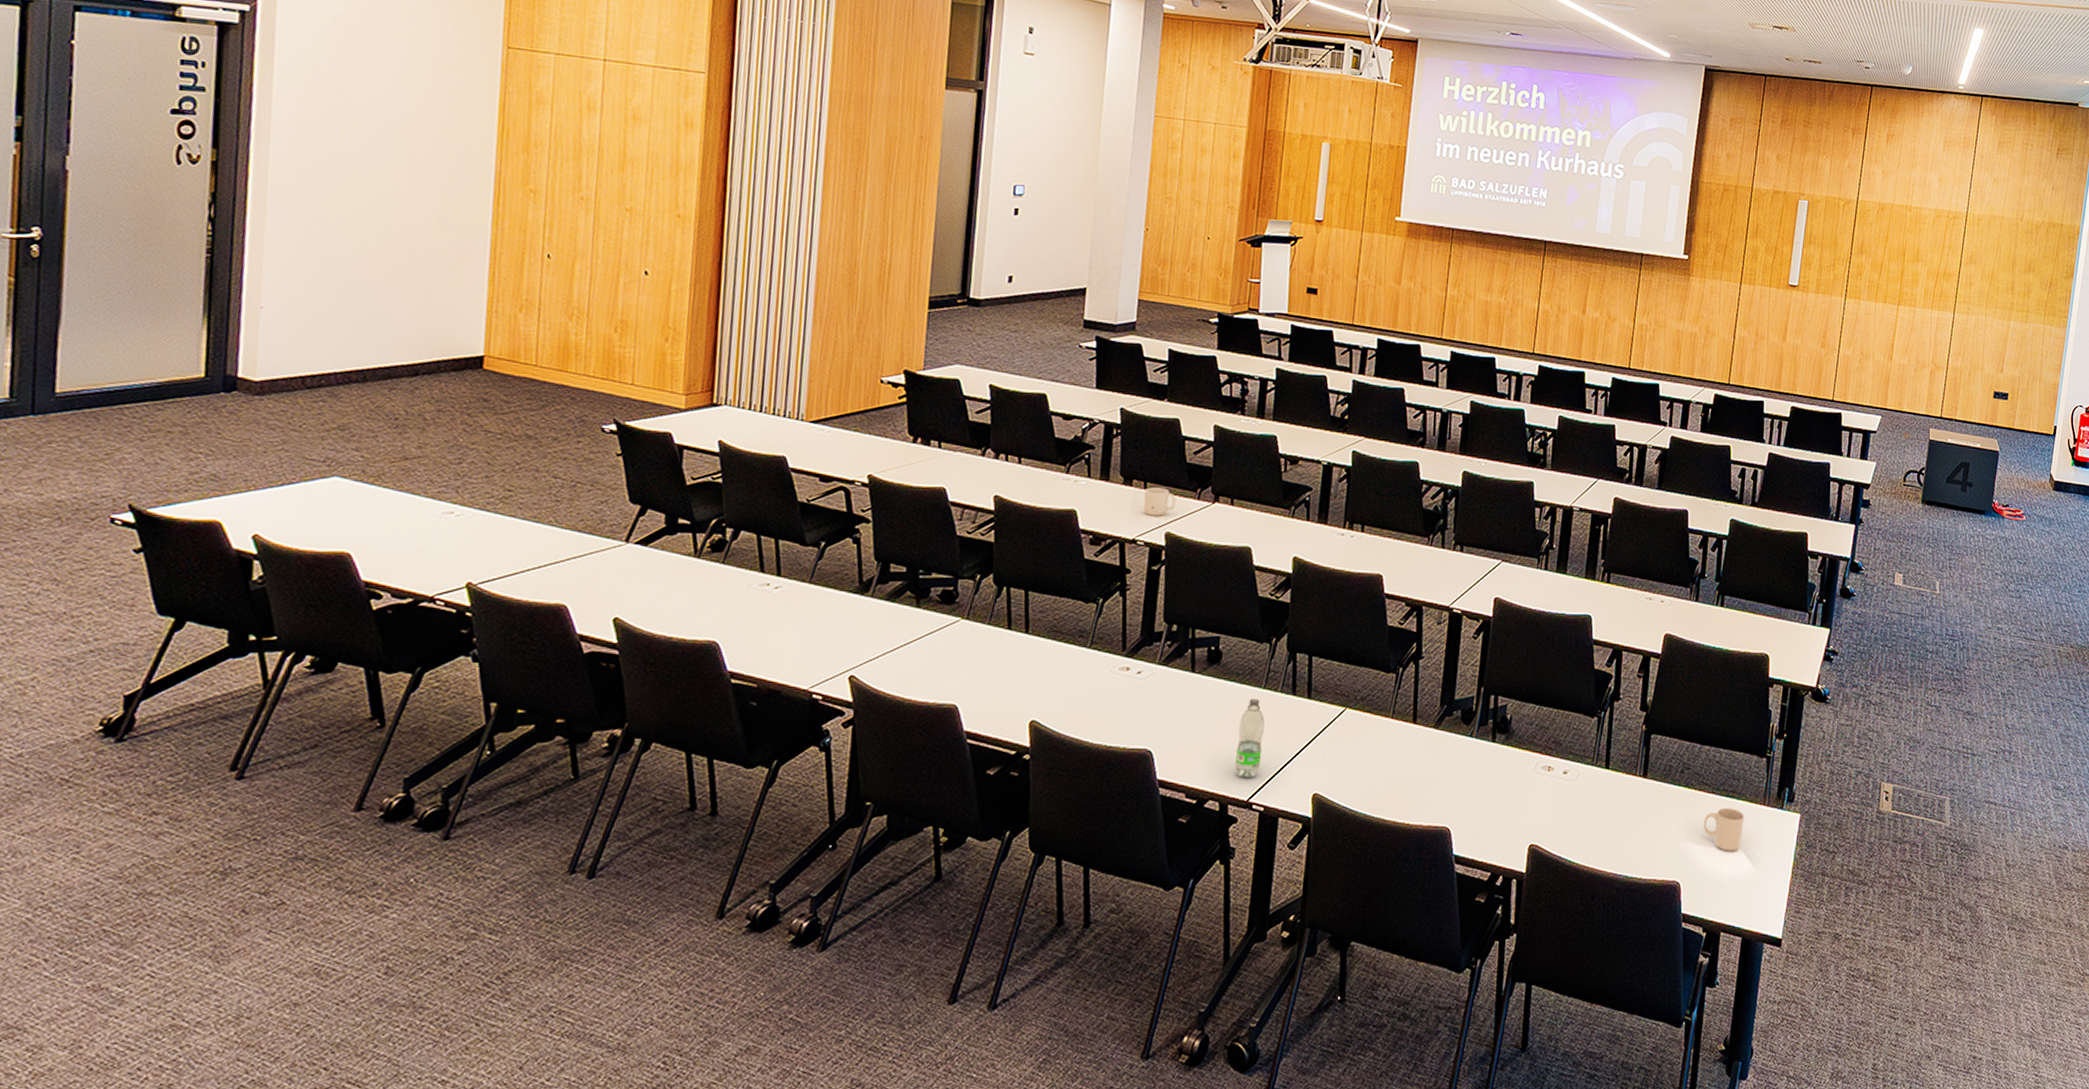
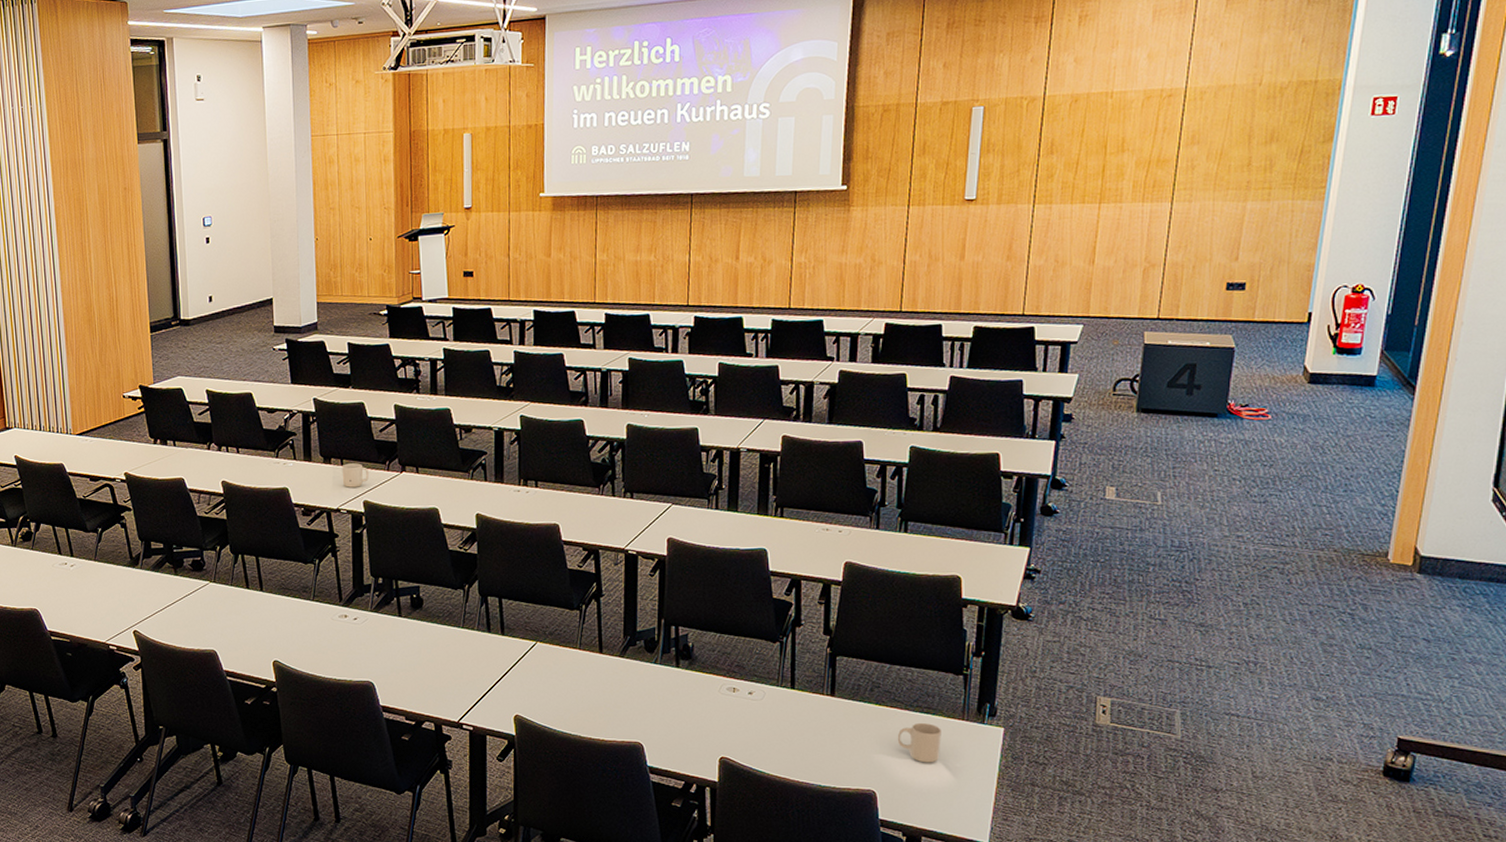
bottle: present [1235,699,1265,777] -> none [444,637,467,702]

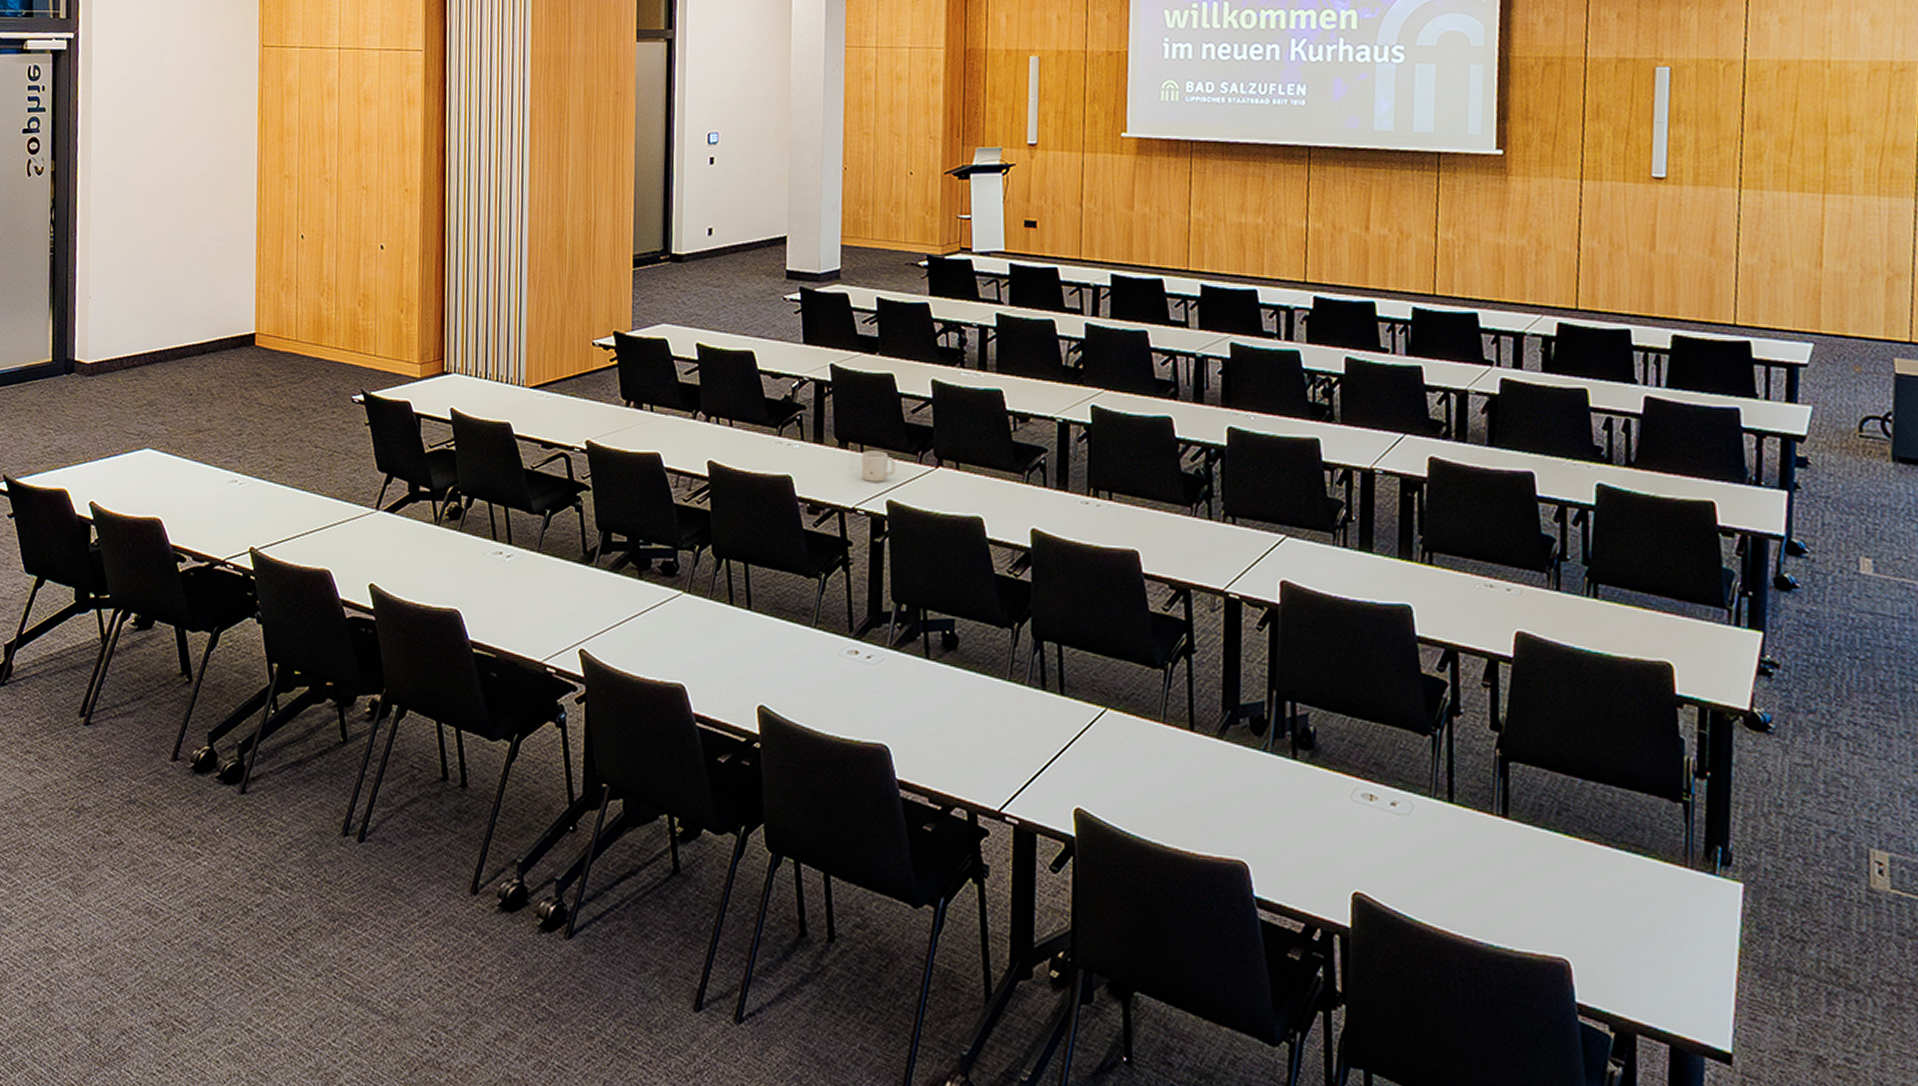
cup: present [897,722,941,763] -> none [1596,865,1658,926]

